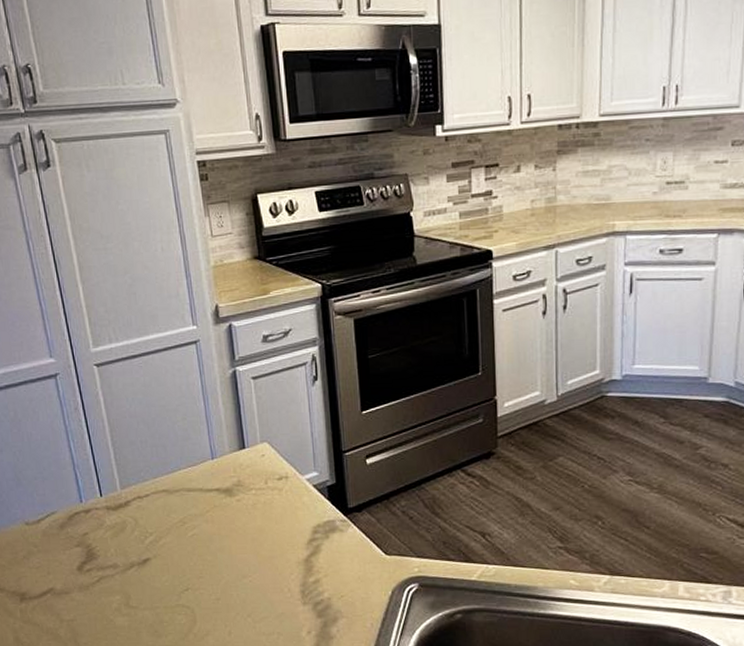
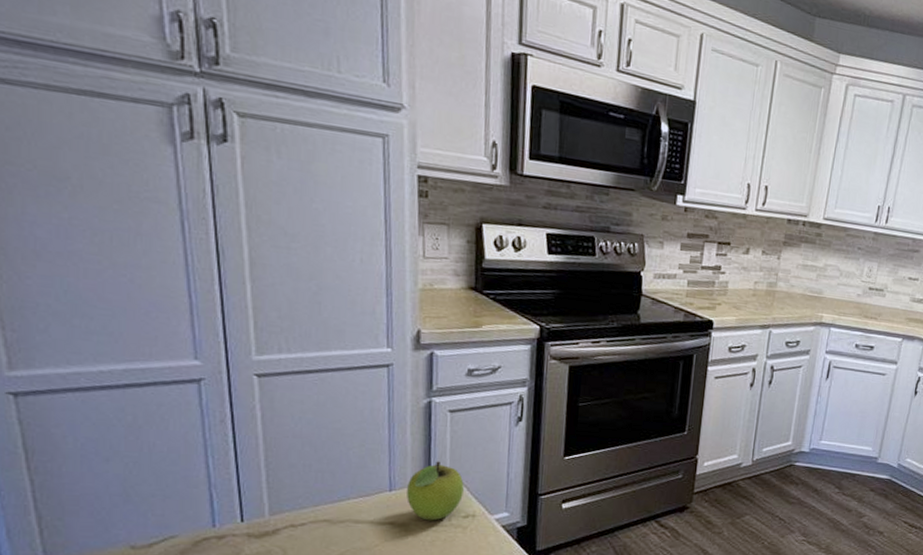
fruit: none [226,427,275,485] -> present [407,461,464,521]

